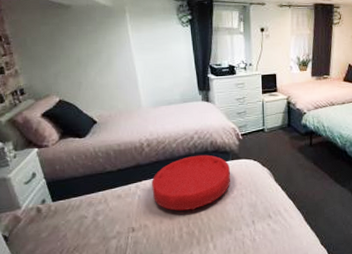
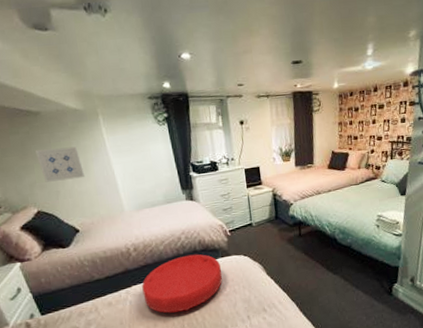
wall art: none [62,41,108,73] -> present [34,146,86,182]

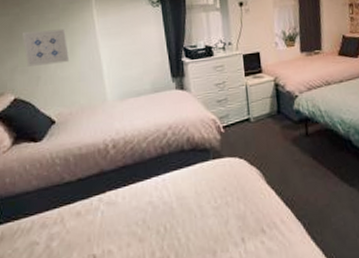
cushion: present [142,254,223,314] -> none [118,154,213,230]

